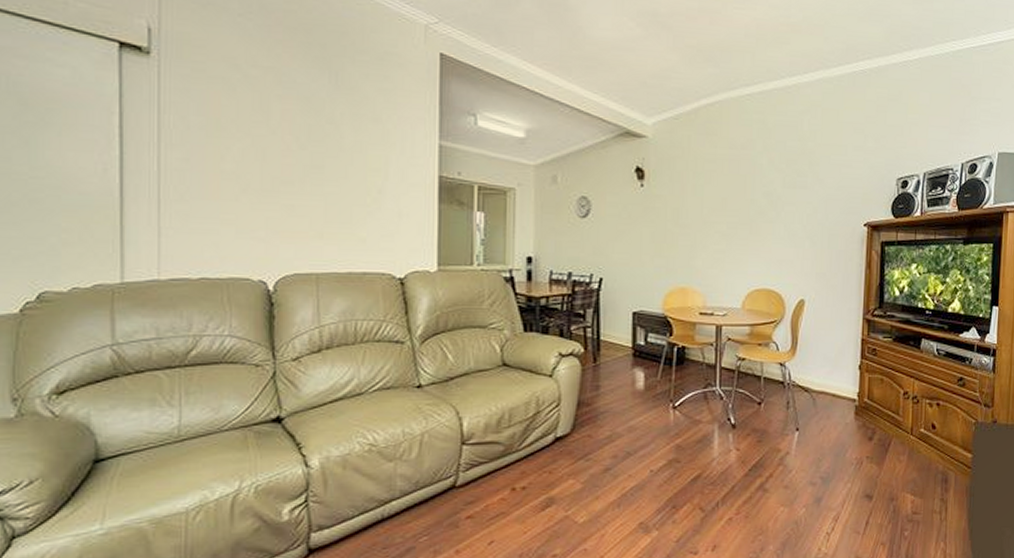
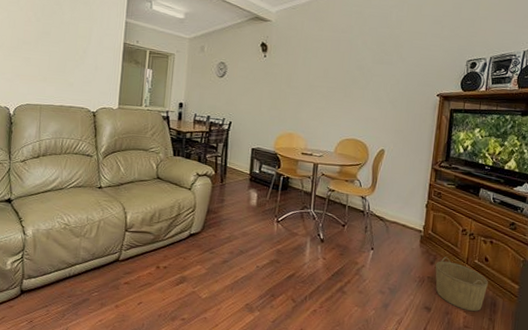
basket: none [875,429,938,493] -> present [435,257,489,312]

